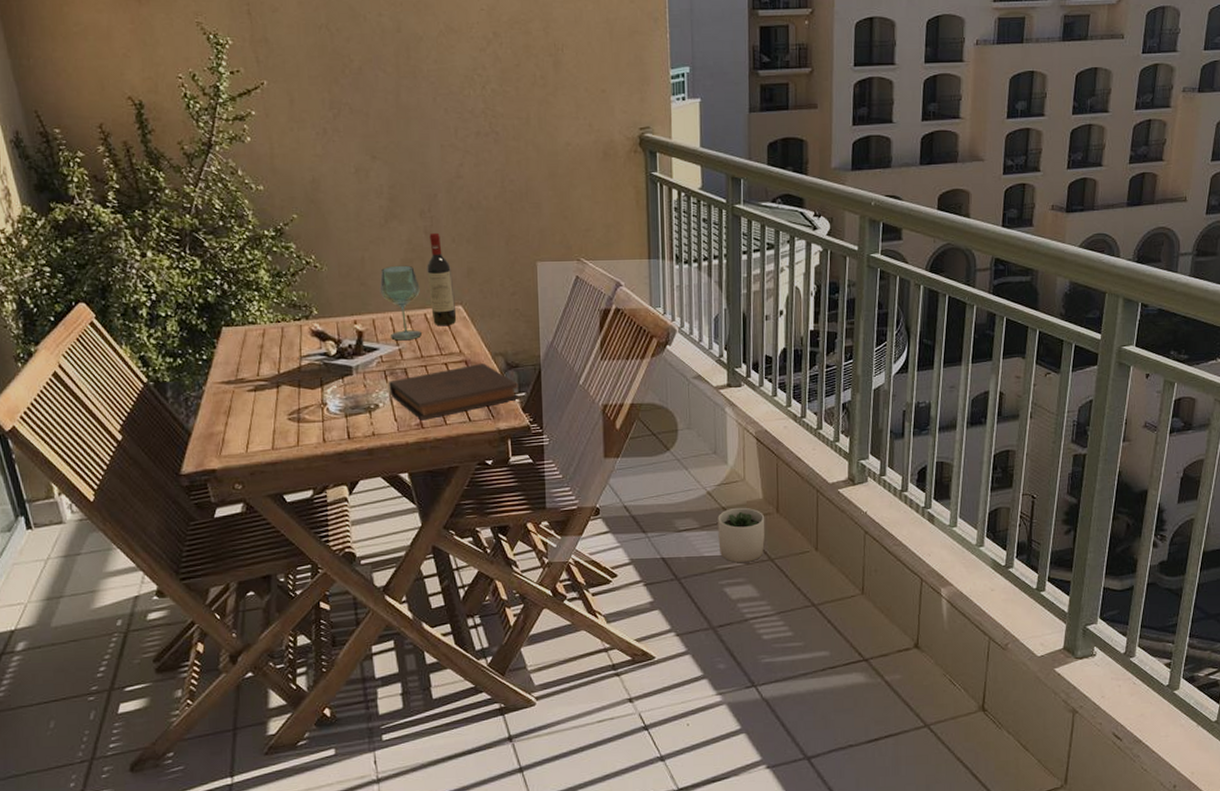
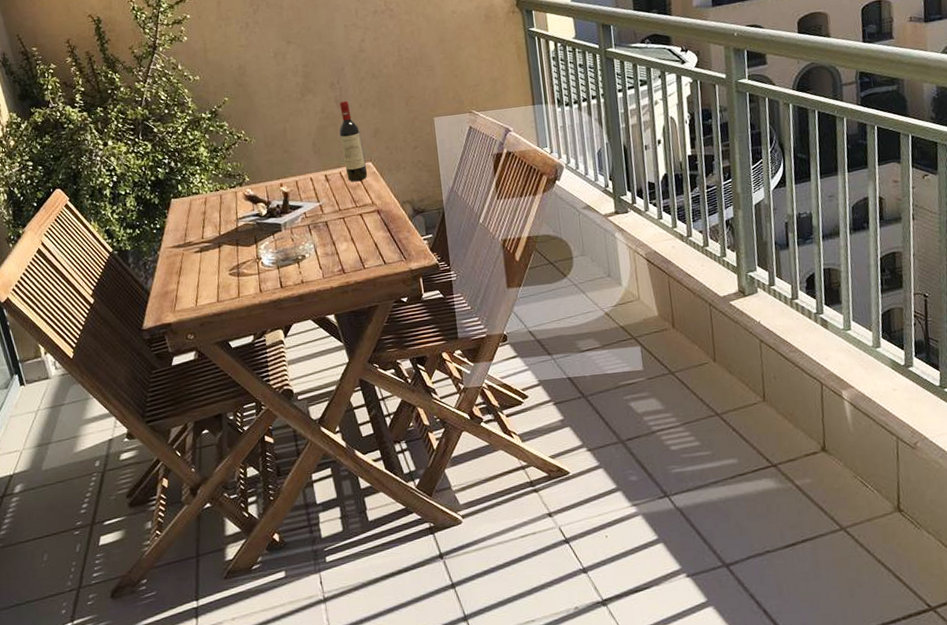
wine glass: present [379,265,422,341] -> none [300,131,338,198]
book: present [389,363,520,421] -> none [313,211,427,267]
planter: present [718,507,766,563] -> none [617,325,664,378]

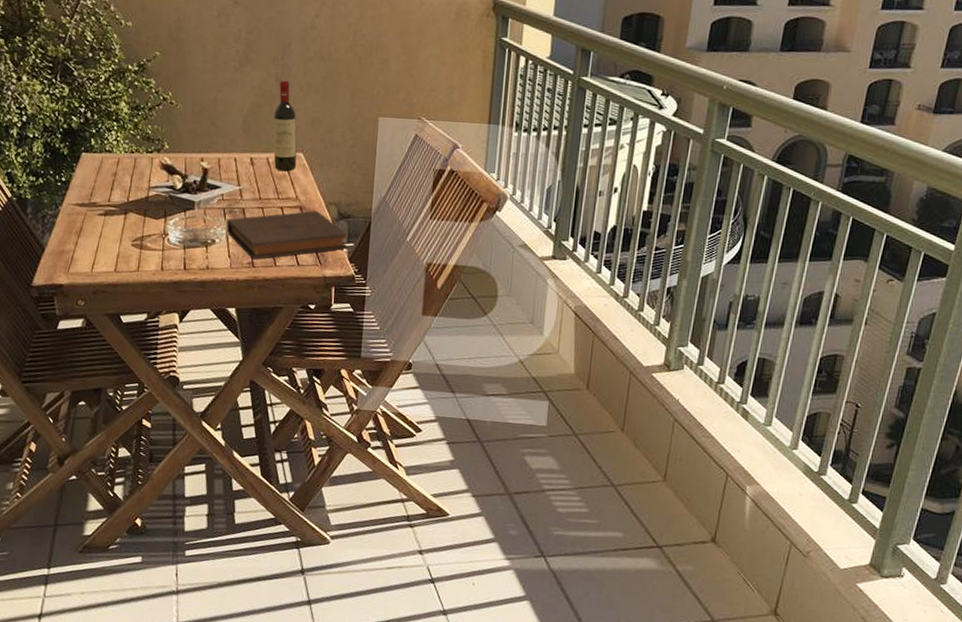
book: none [313,211,427,267] -> present [226,210,348,260]

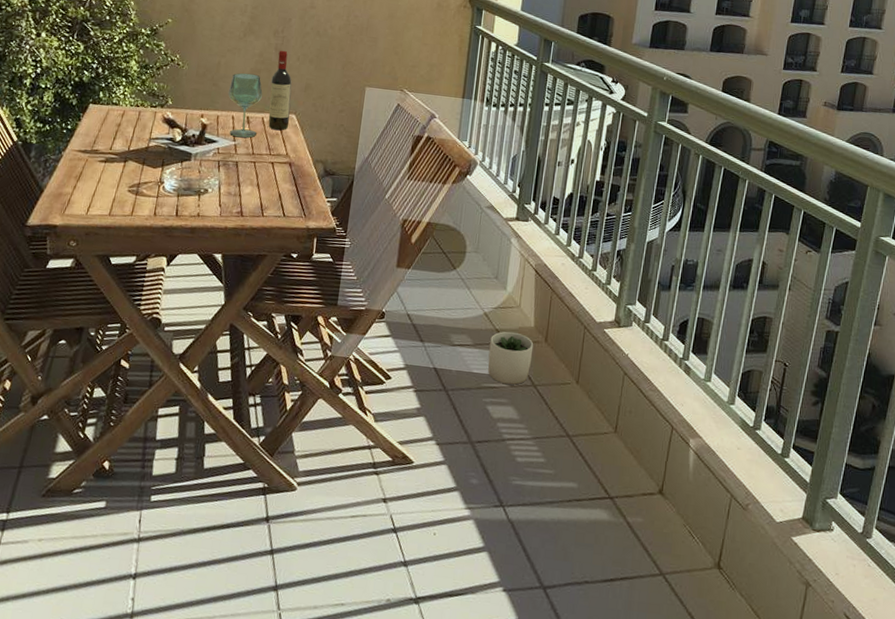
book: present [226,210,348,260] -> none [219,167,332,210]
wine glass: none [227,108,266,182] -> present [227,73,263,138]
planter: none [524,379,574,435] -> present [488,331,534,385]

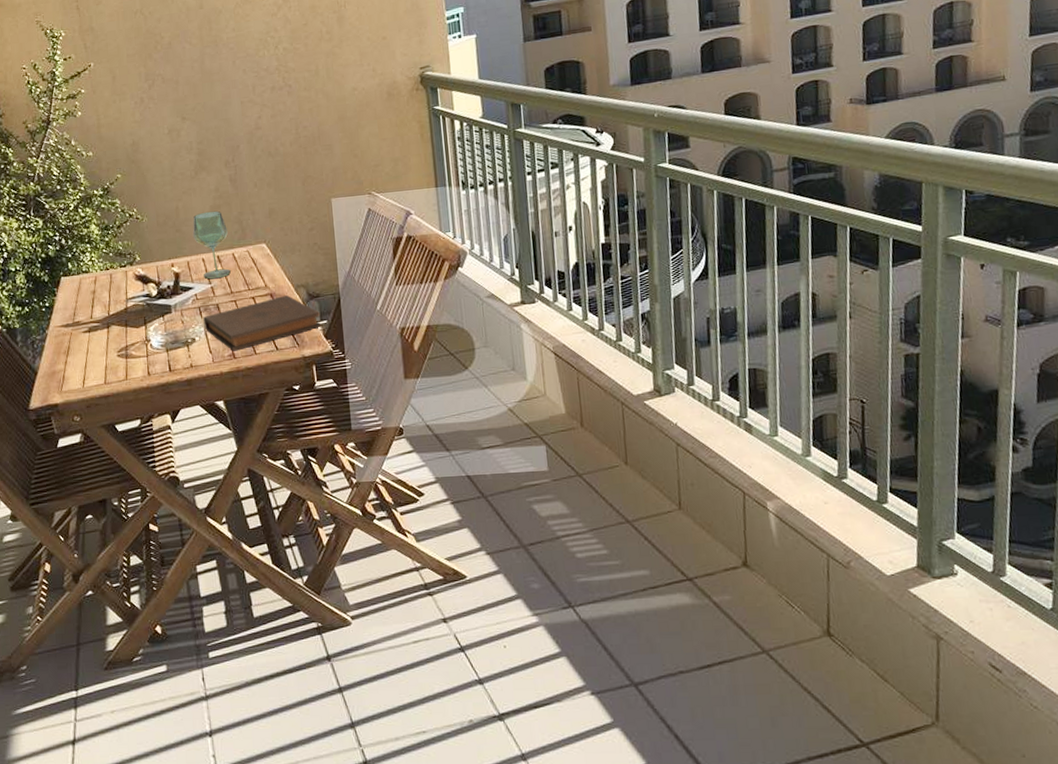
book: none [219,167,332,210] -> present [203,295,322,351]
wine bottle: present [268,50,292,131] -> none [233,179,262,264]
planter: present [488,331,534,385] -> none [520,422,571,480]

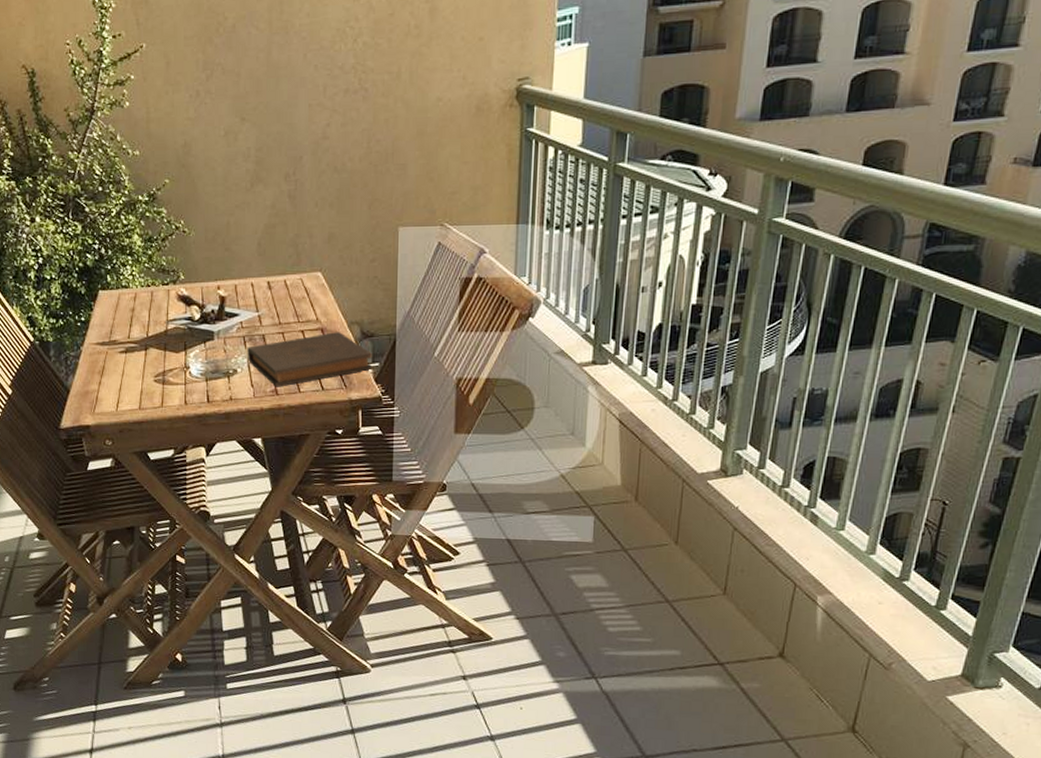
wine glass: present [192,210,231,280] -> none [243,230,282,307]

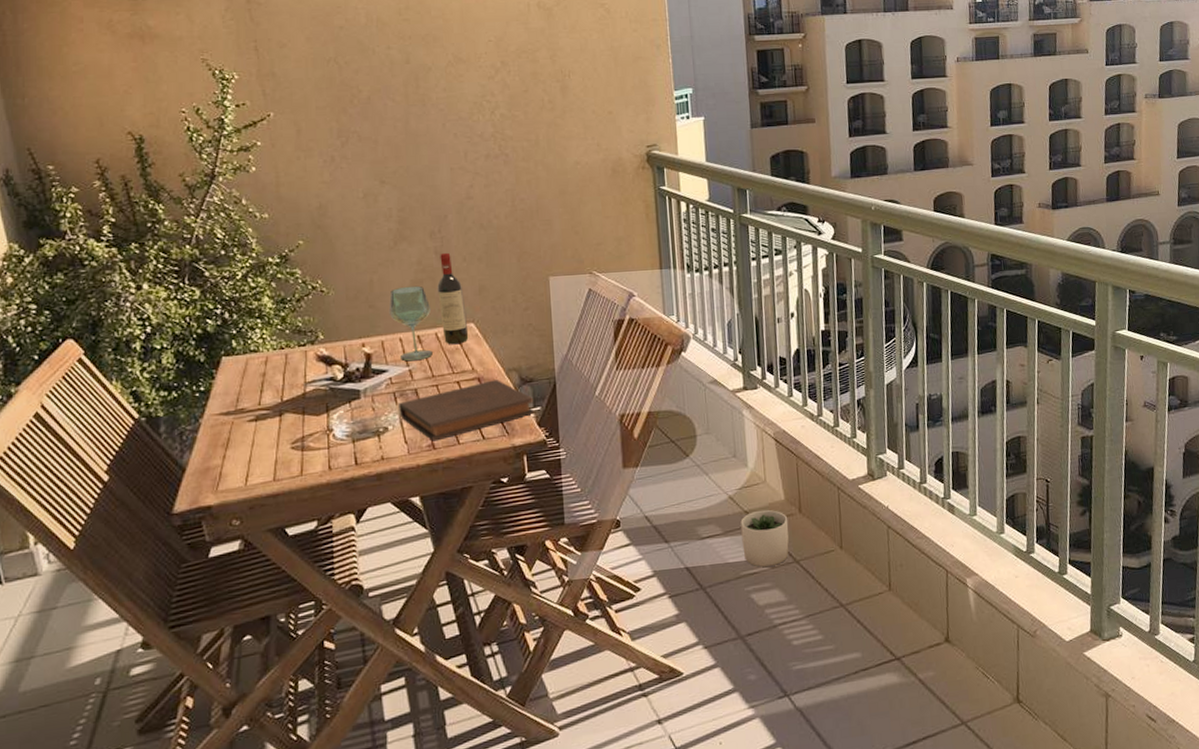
wine glass: none [243,230,282,307] -> present [388,285,433,362]
wine bottle: none [289,196,316,293] -> present [437,252,469,345]
planter: none [568,493,622,552] -> present [740,509,790,568]

